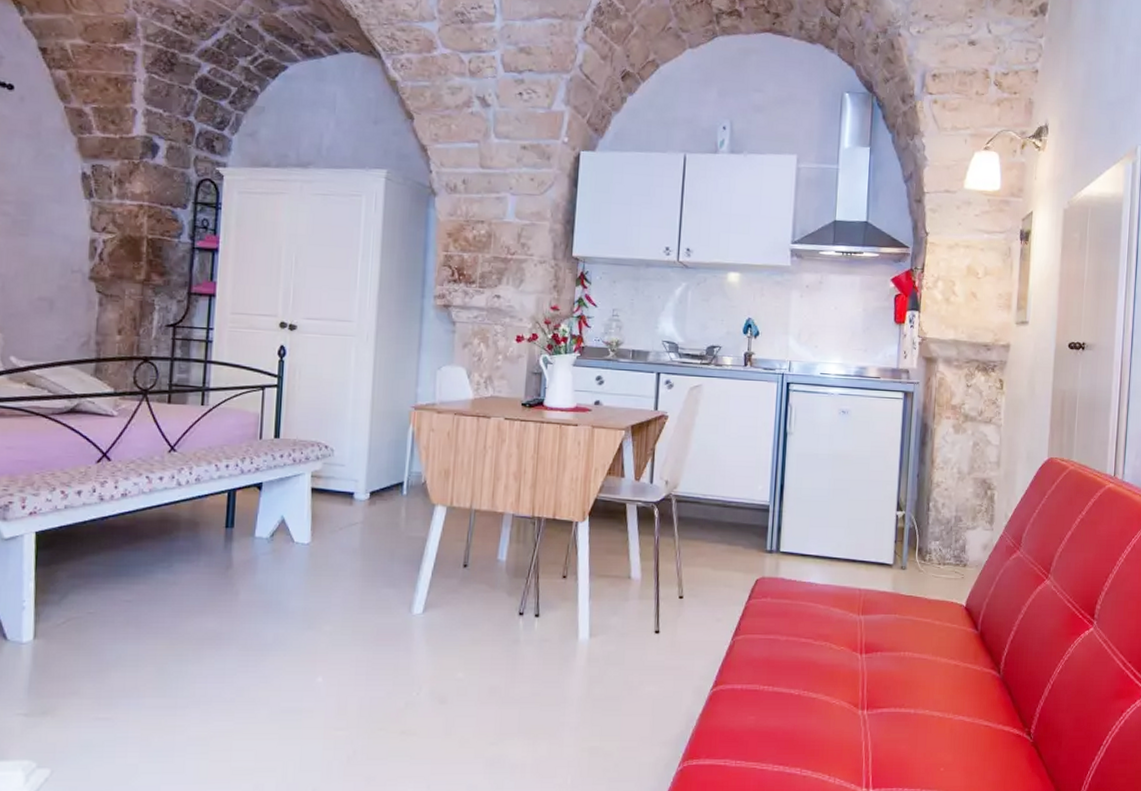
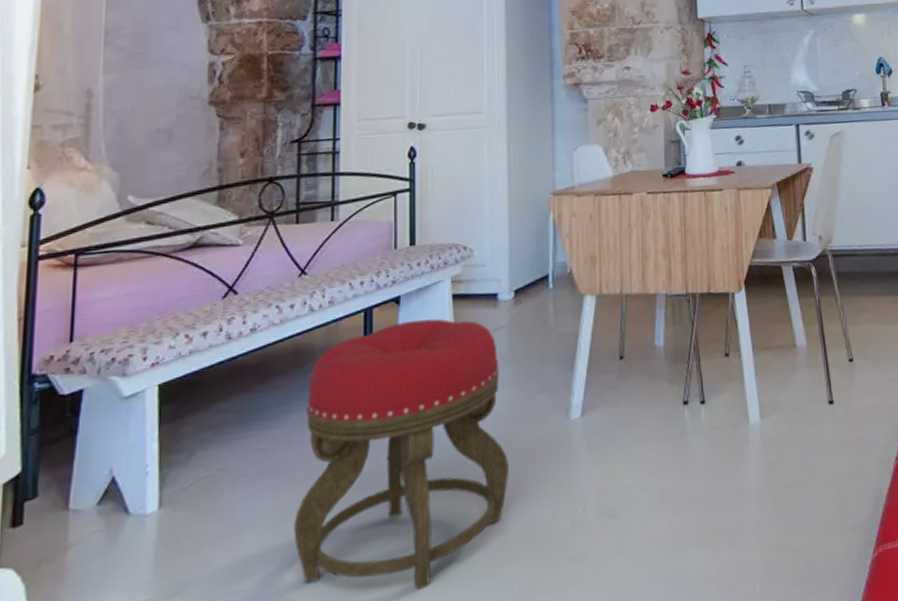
stool: none [154,507,353,739] -> present [294,318,509,590]

